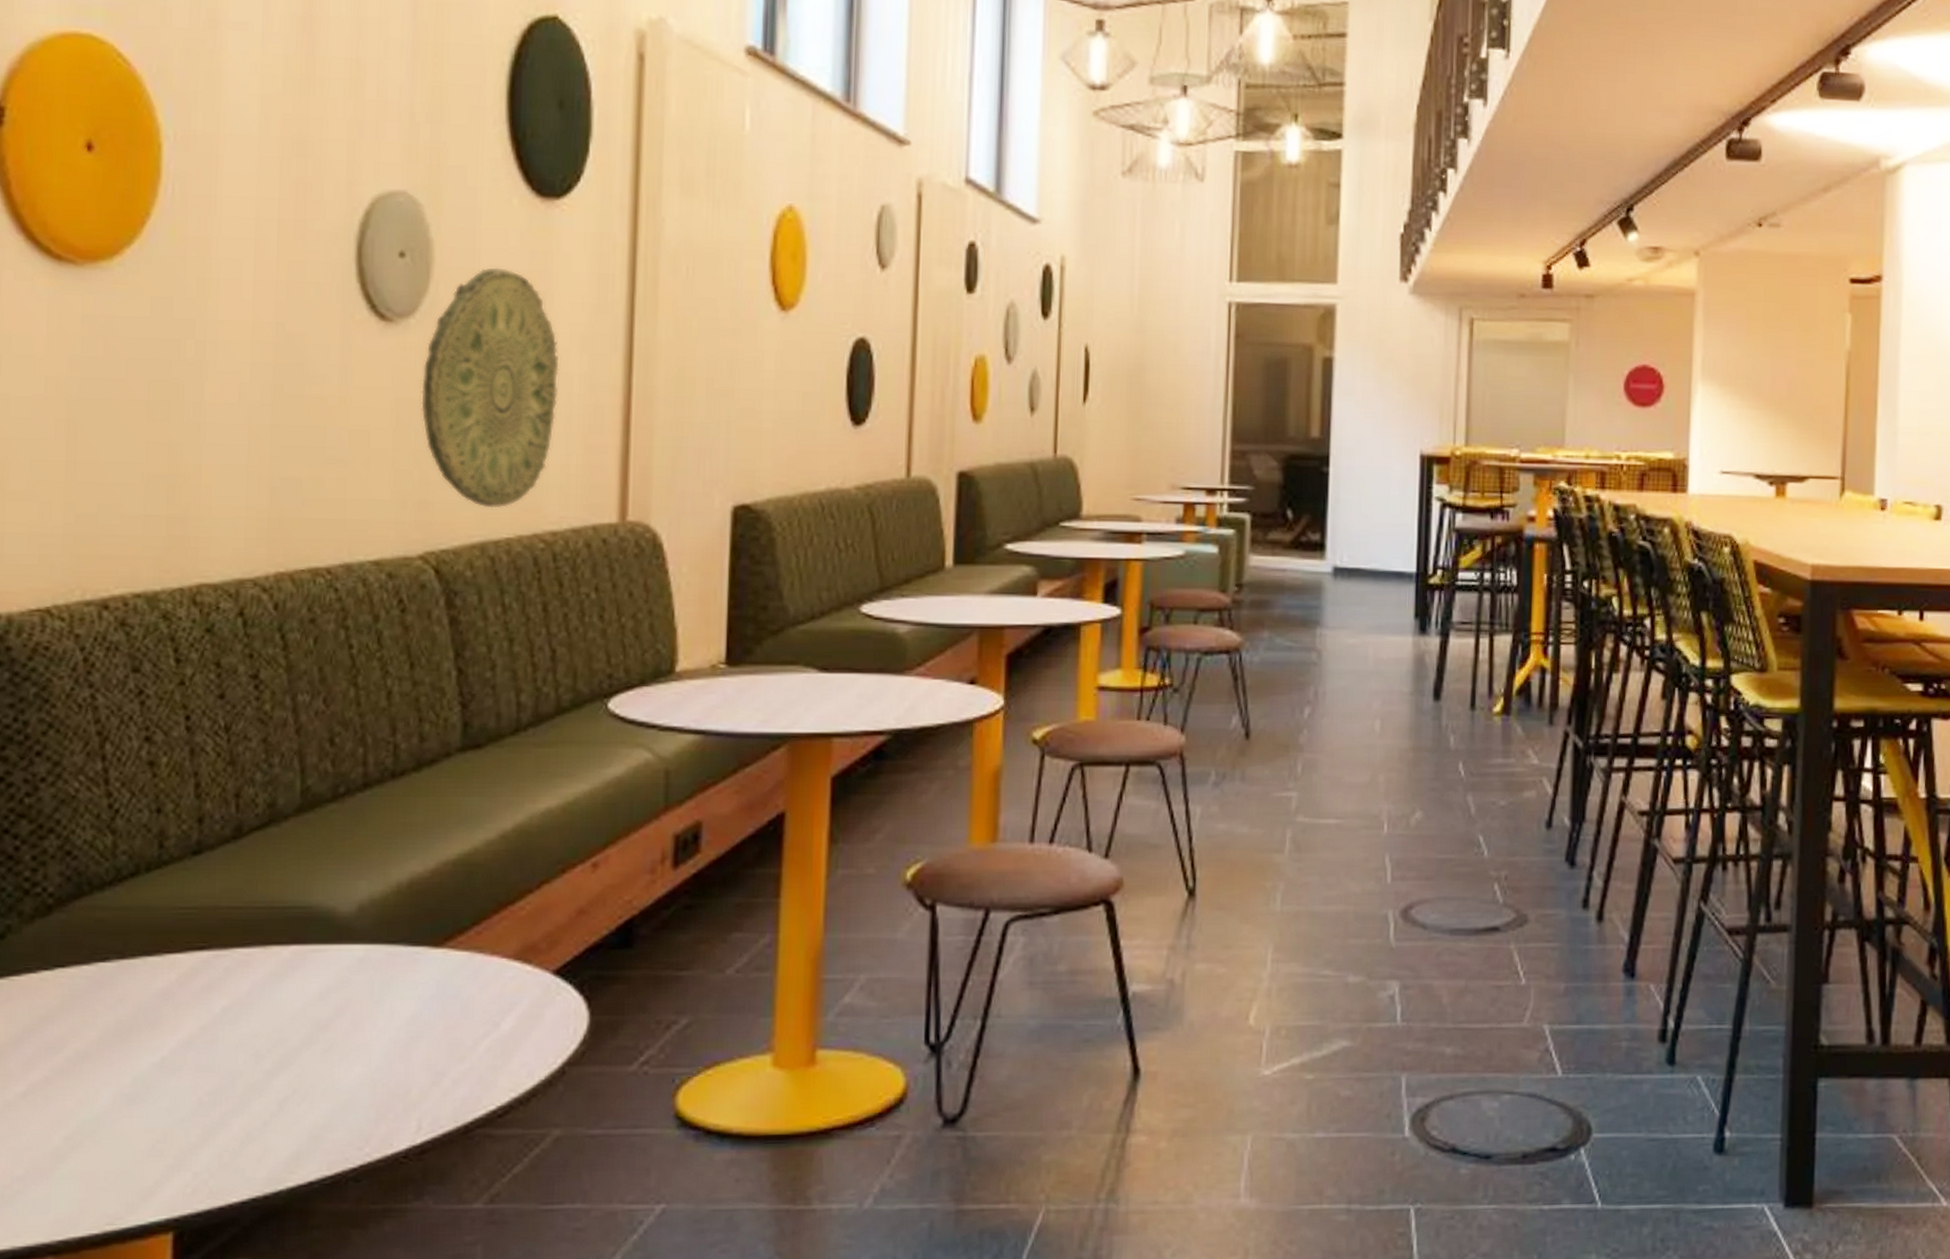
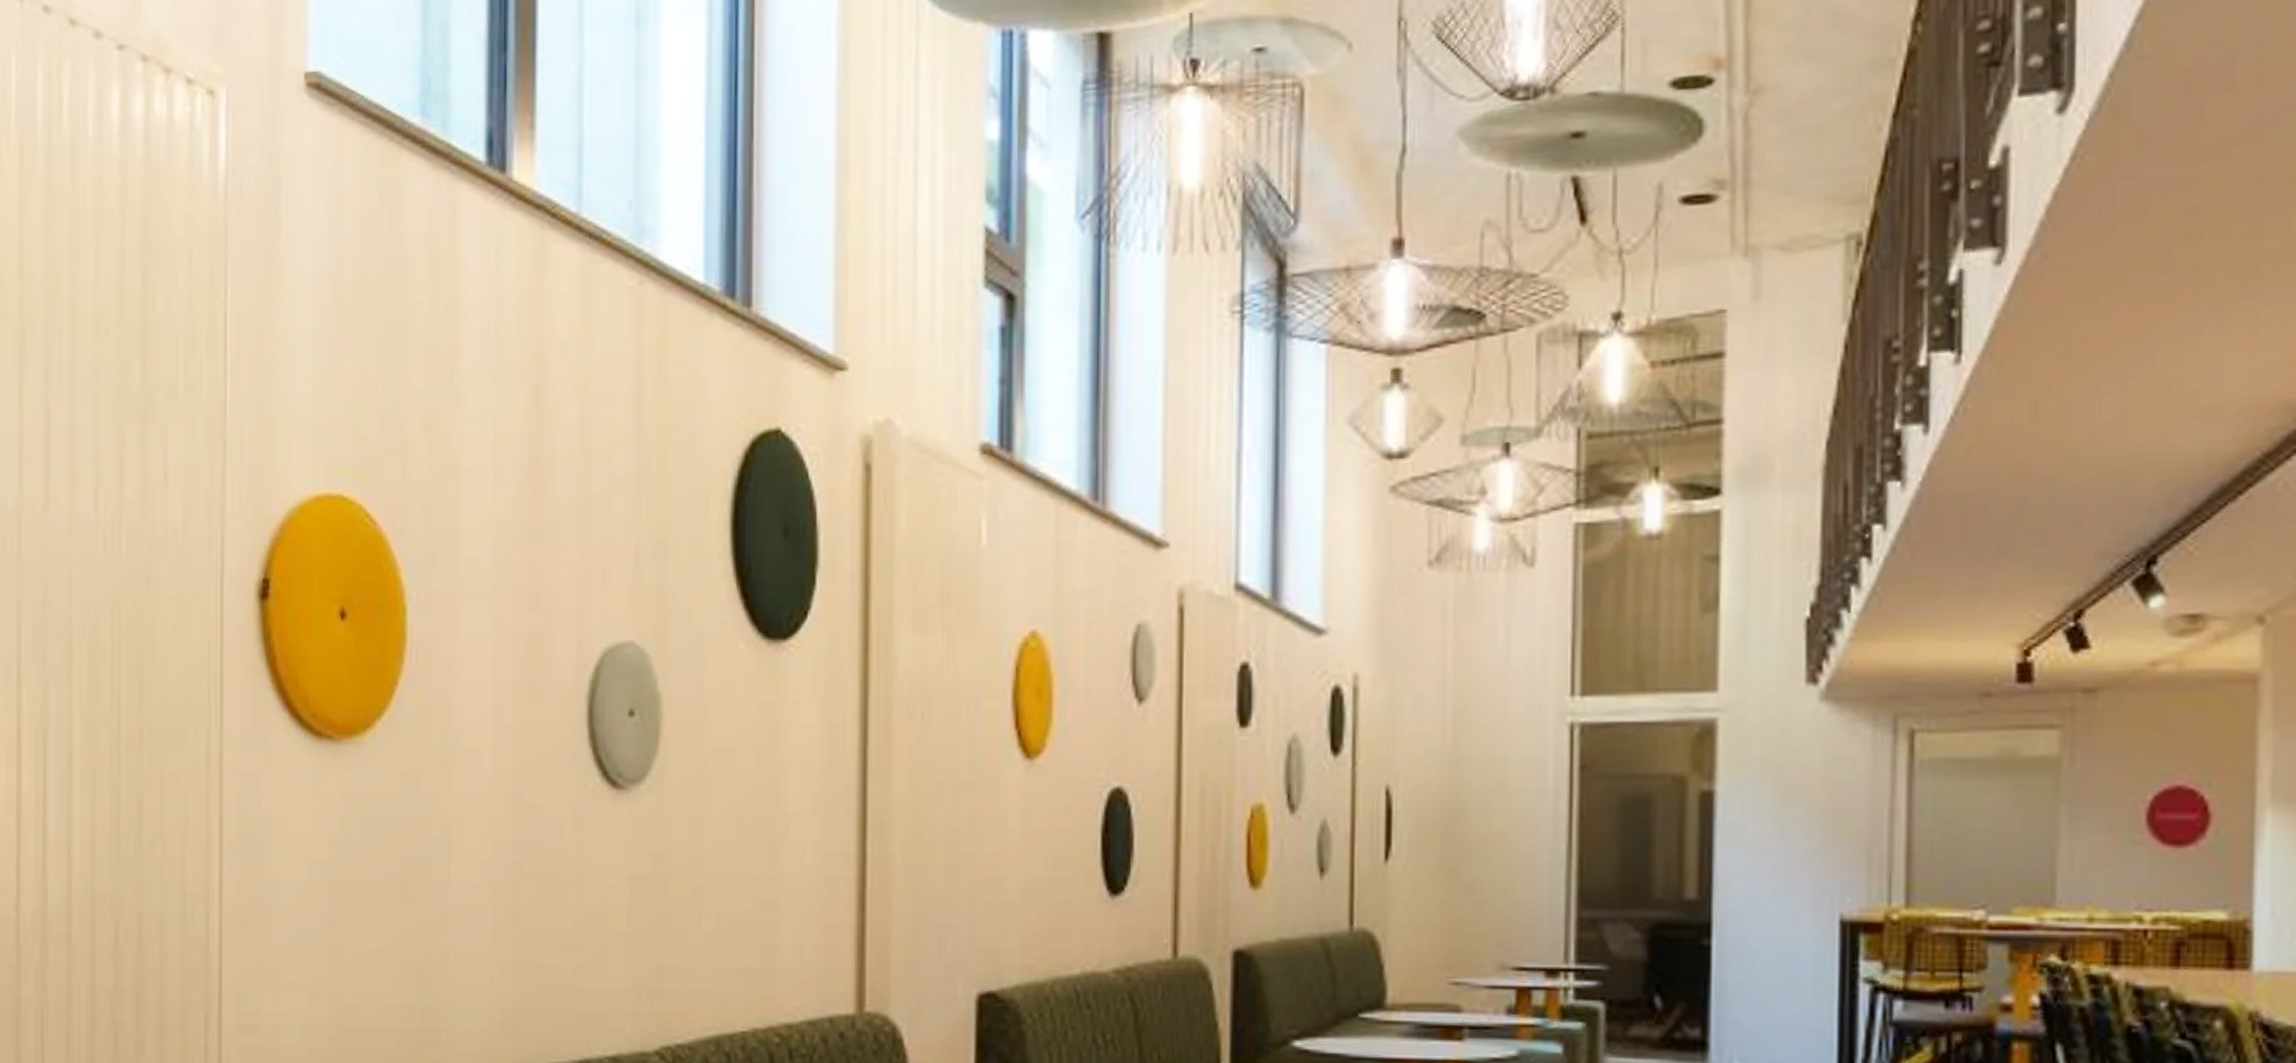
decorative disc: present [421,267,559,509] -> none [653,723,791,998]

